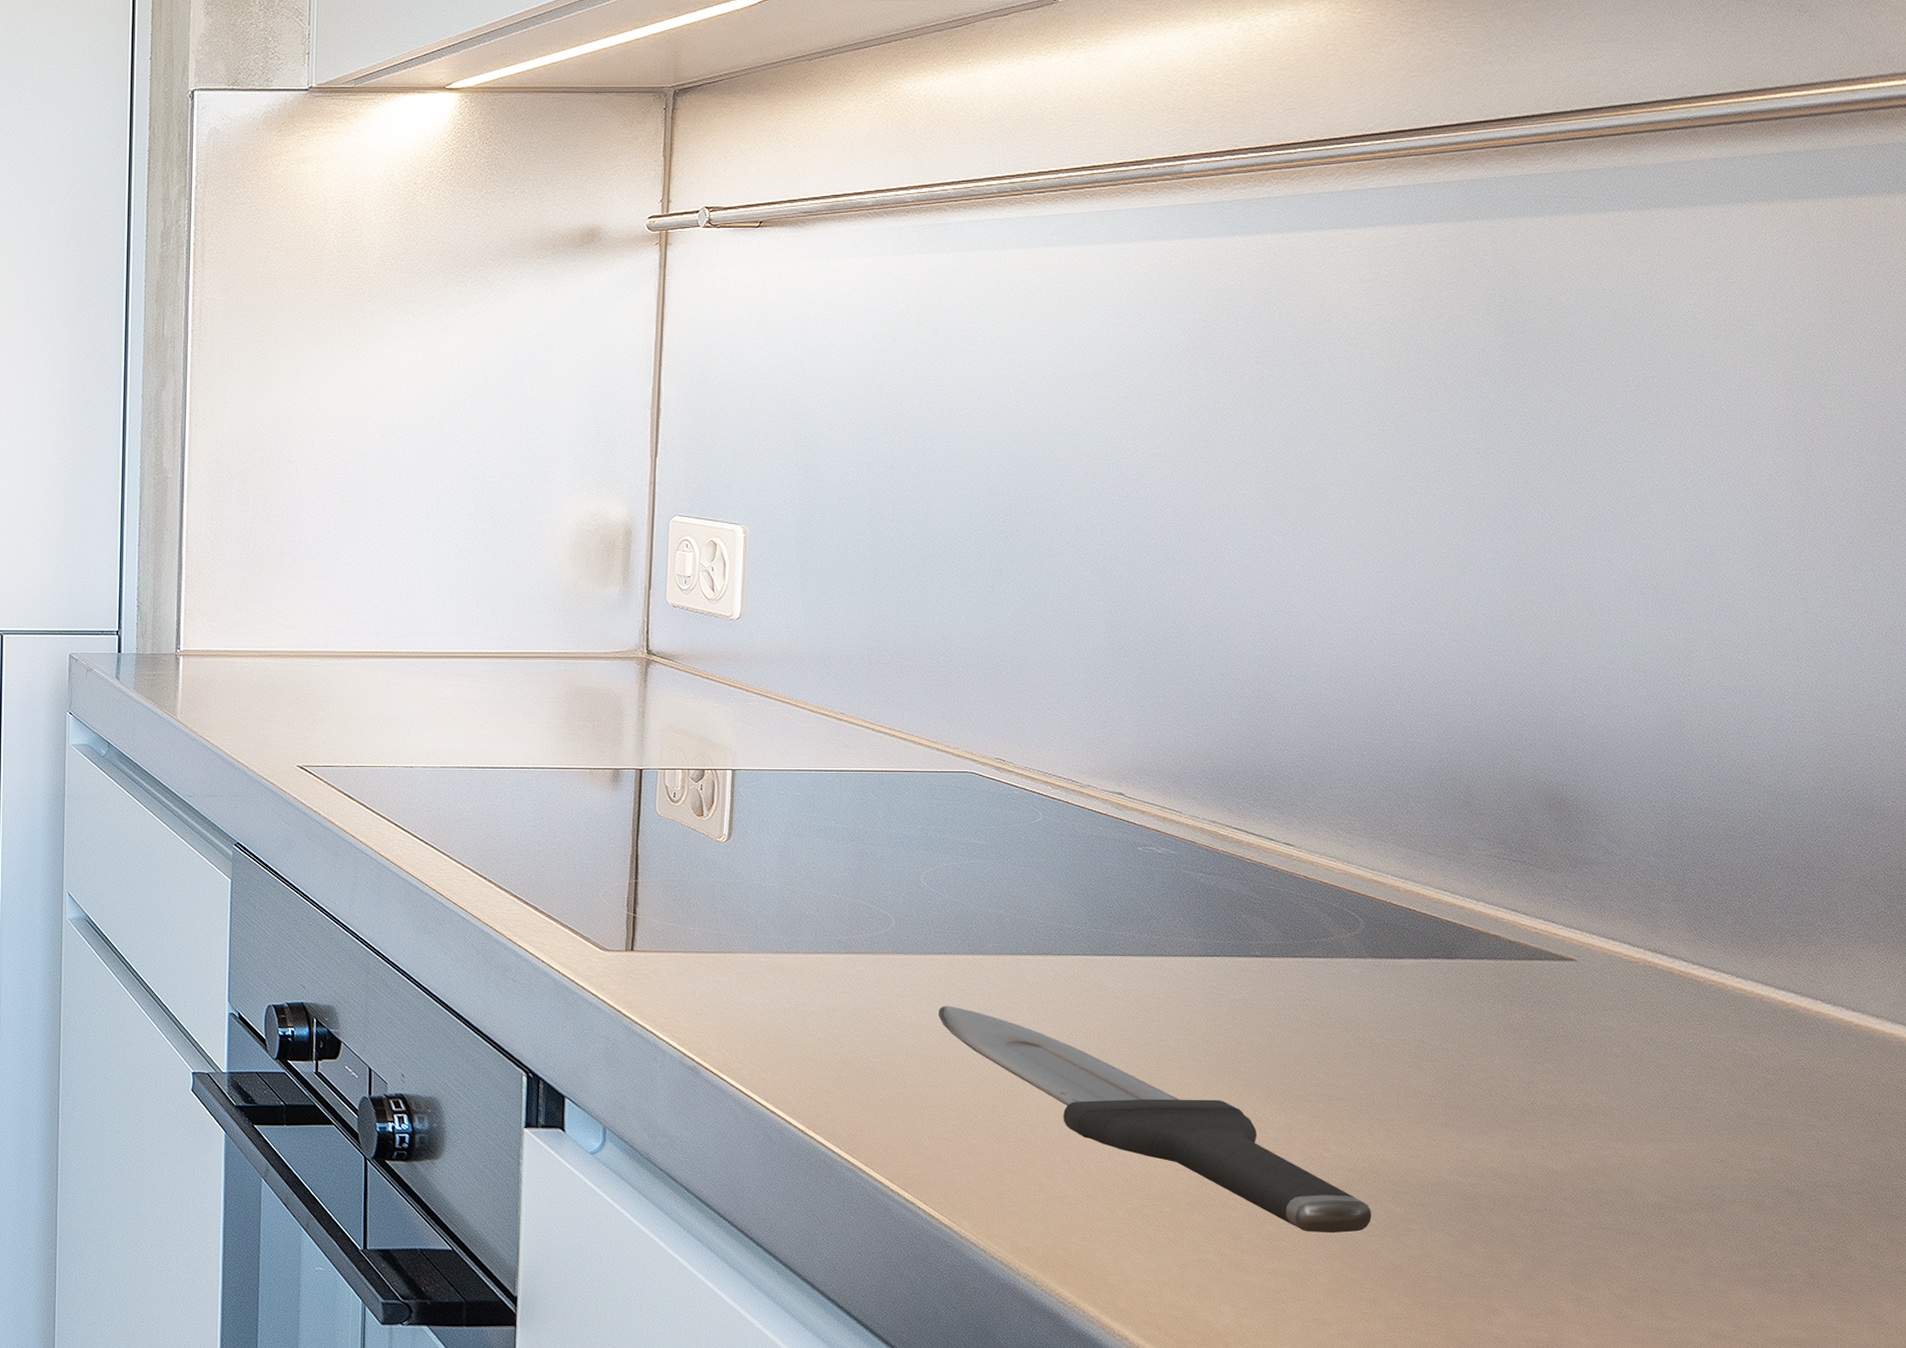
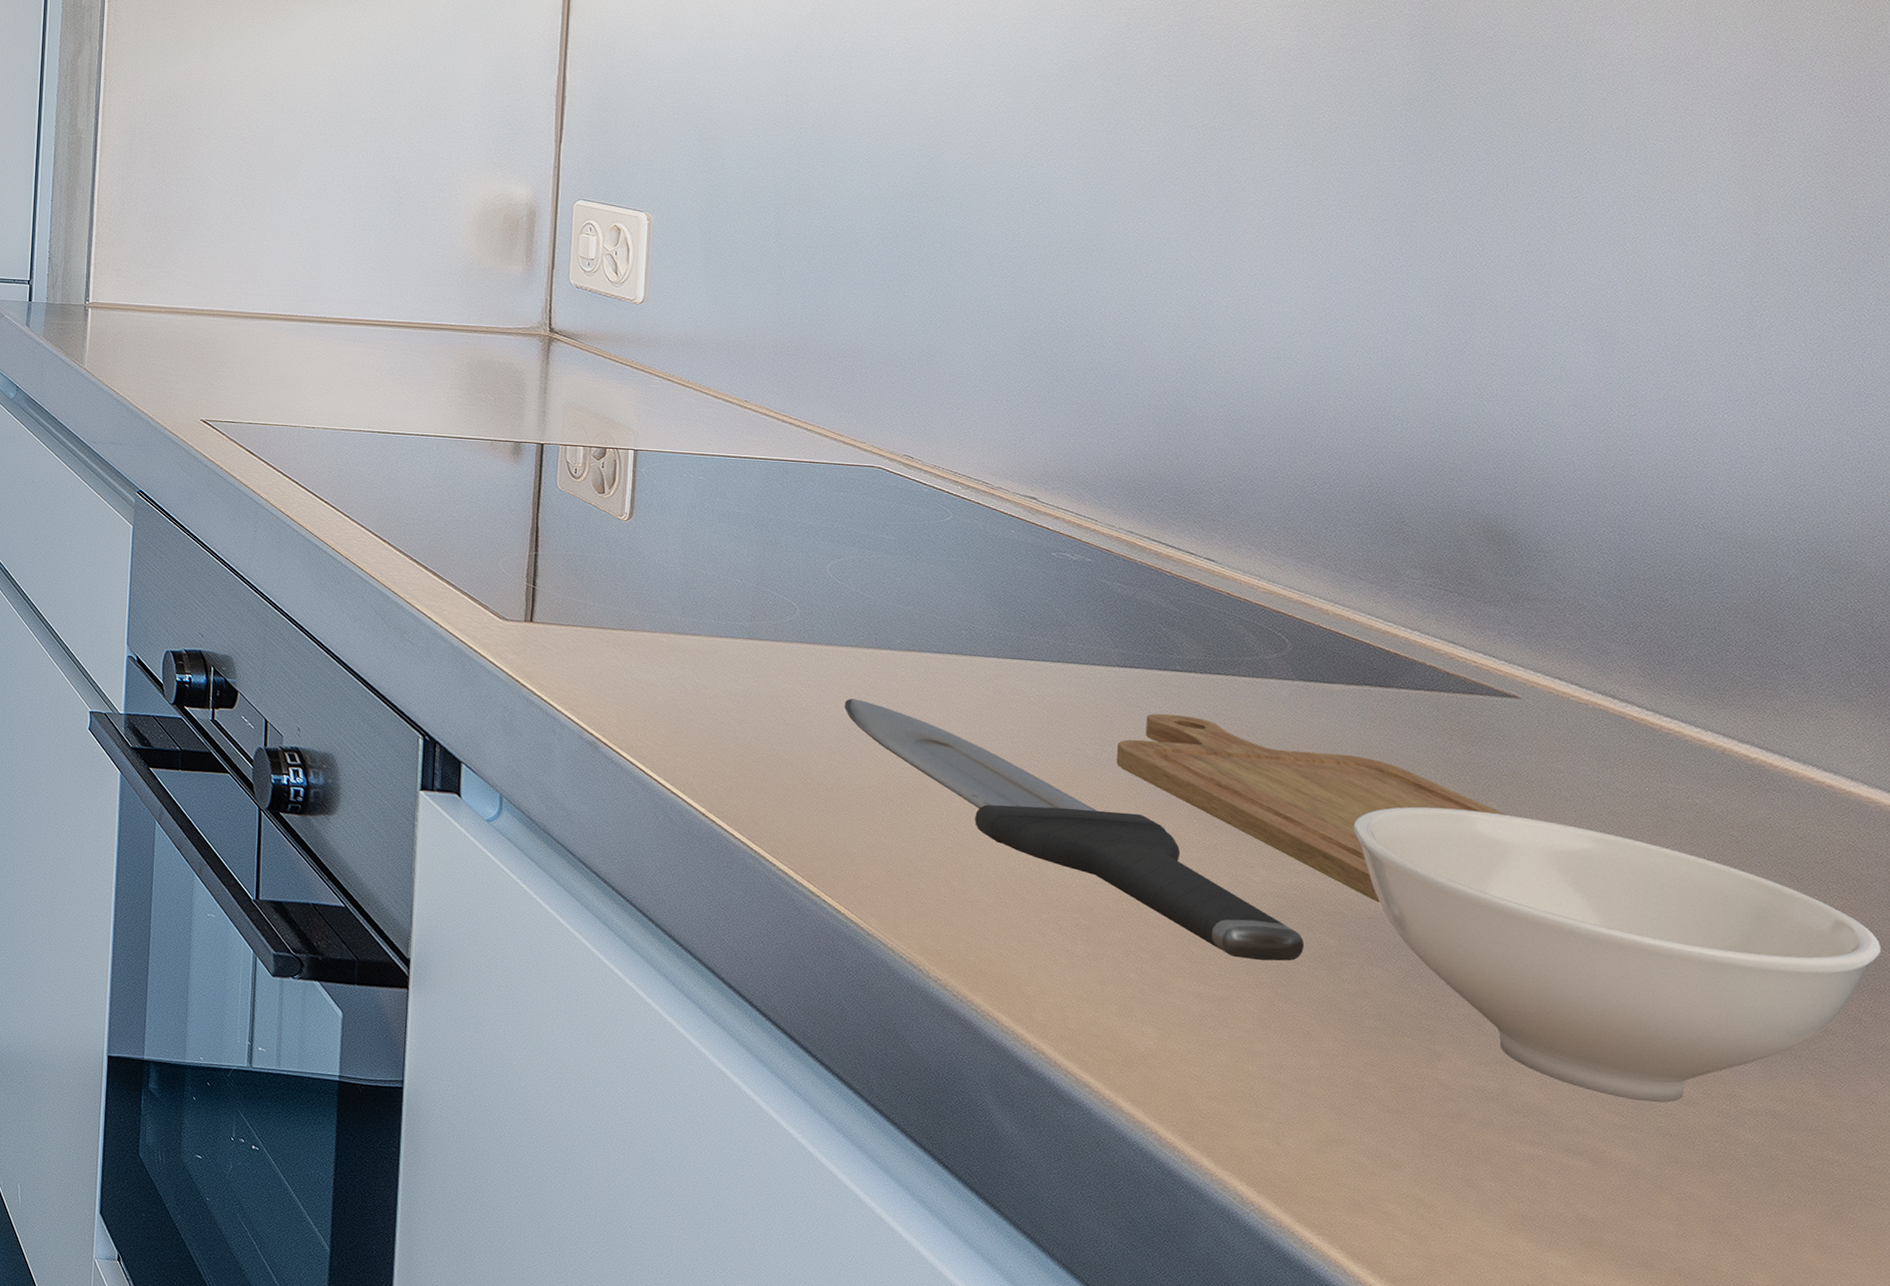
chopping board: none [1198,999,1563,1169] -> present [1116,714,1508,903]
bowl: none [1418,1072,1899,1339] -> present [1352,806,1882,1103]

